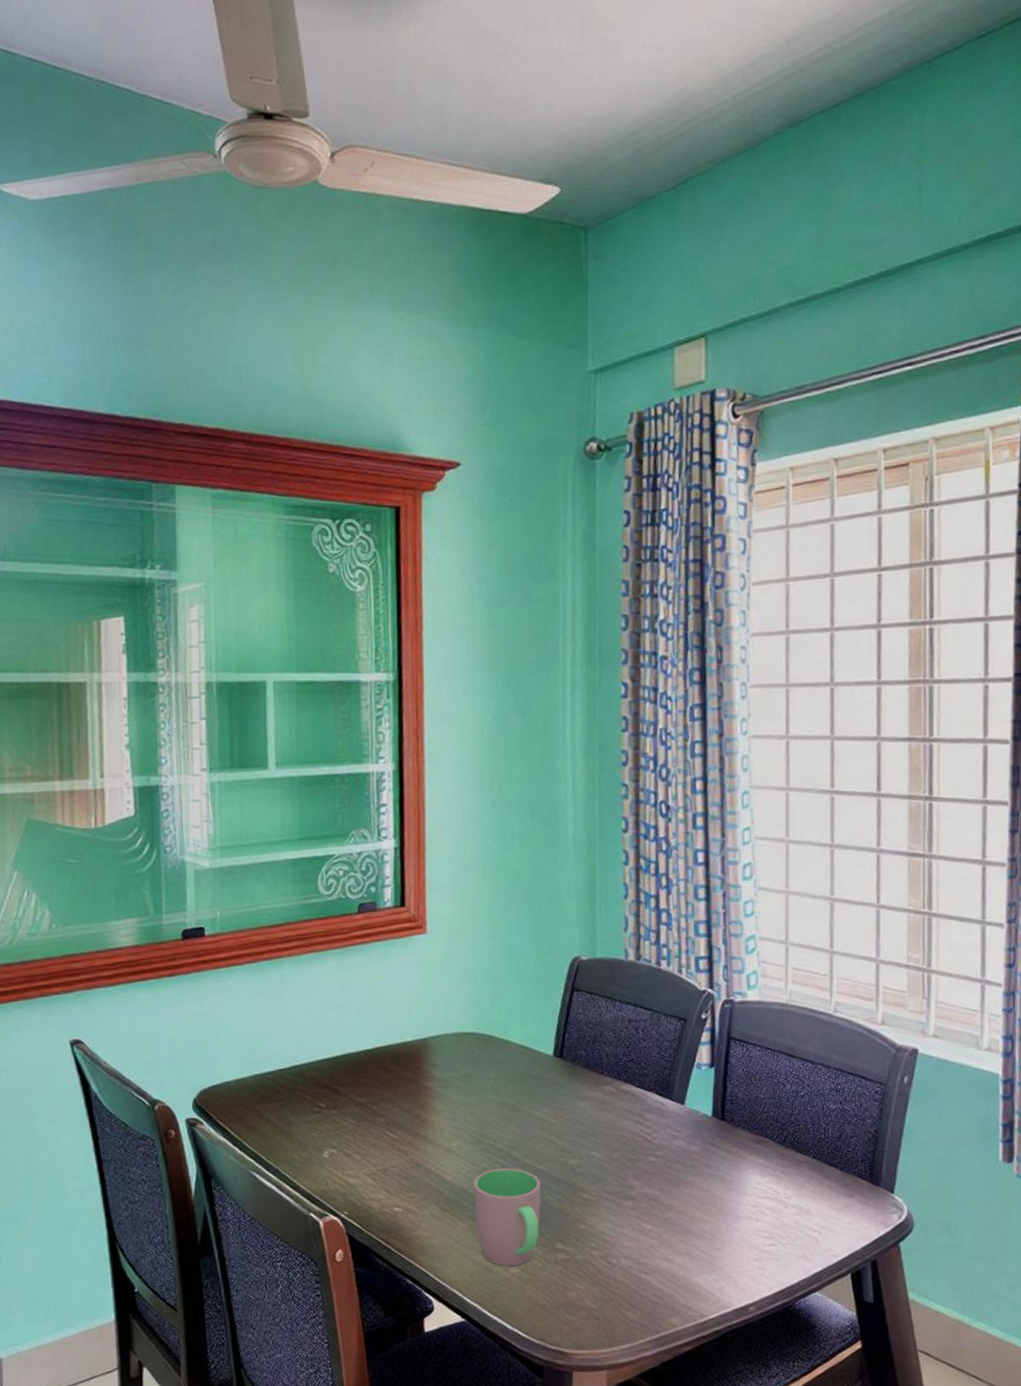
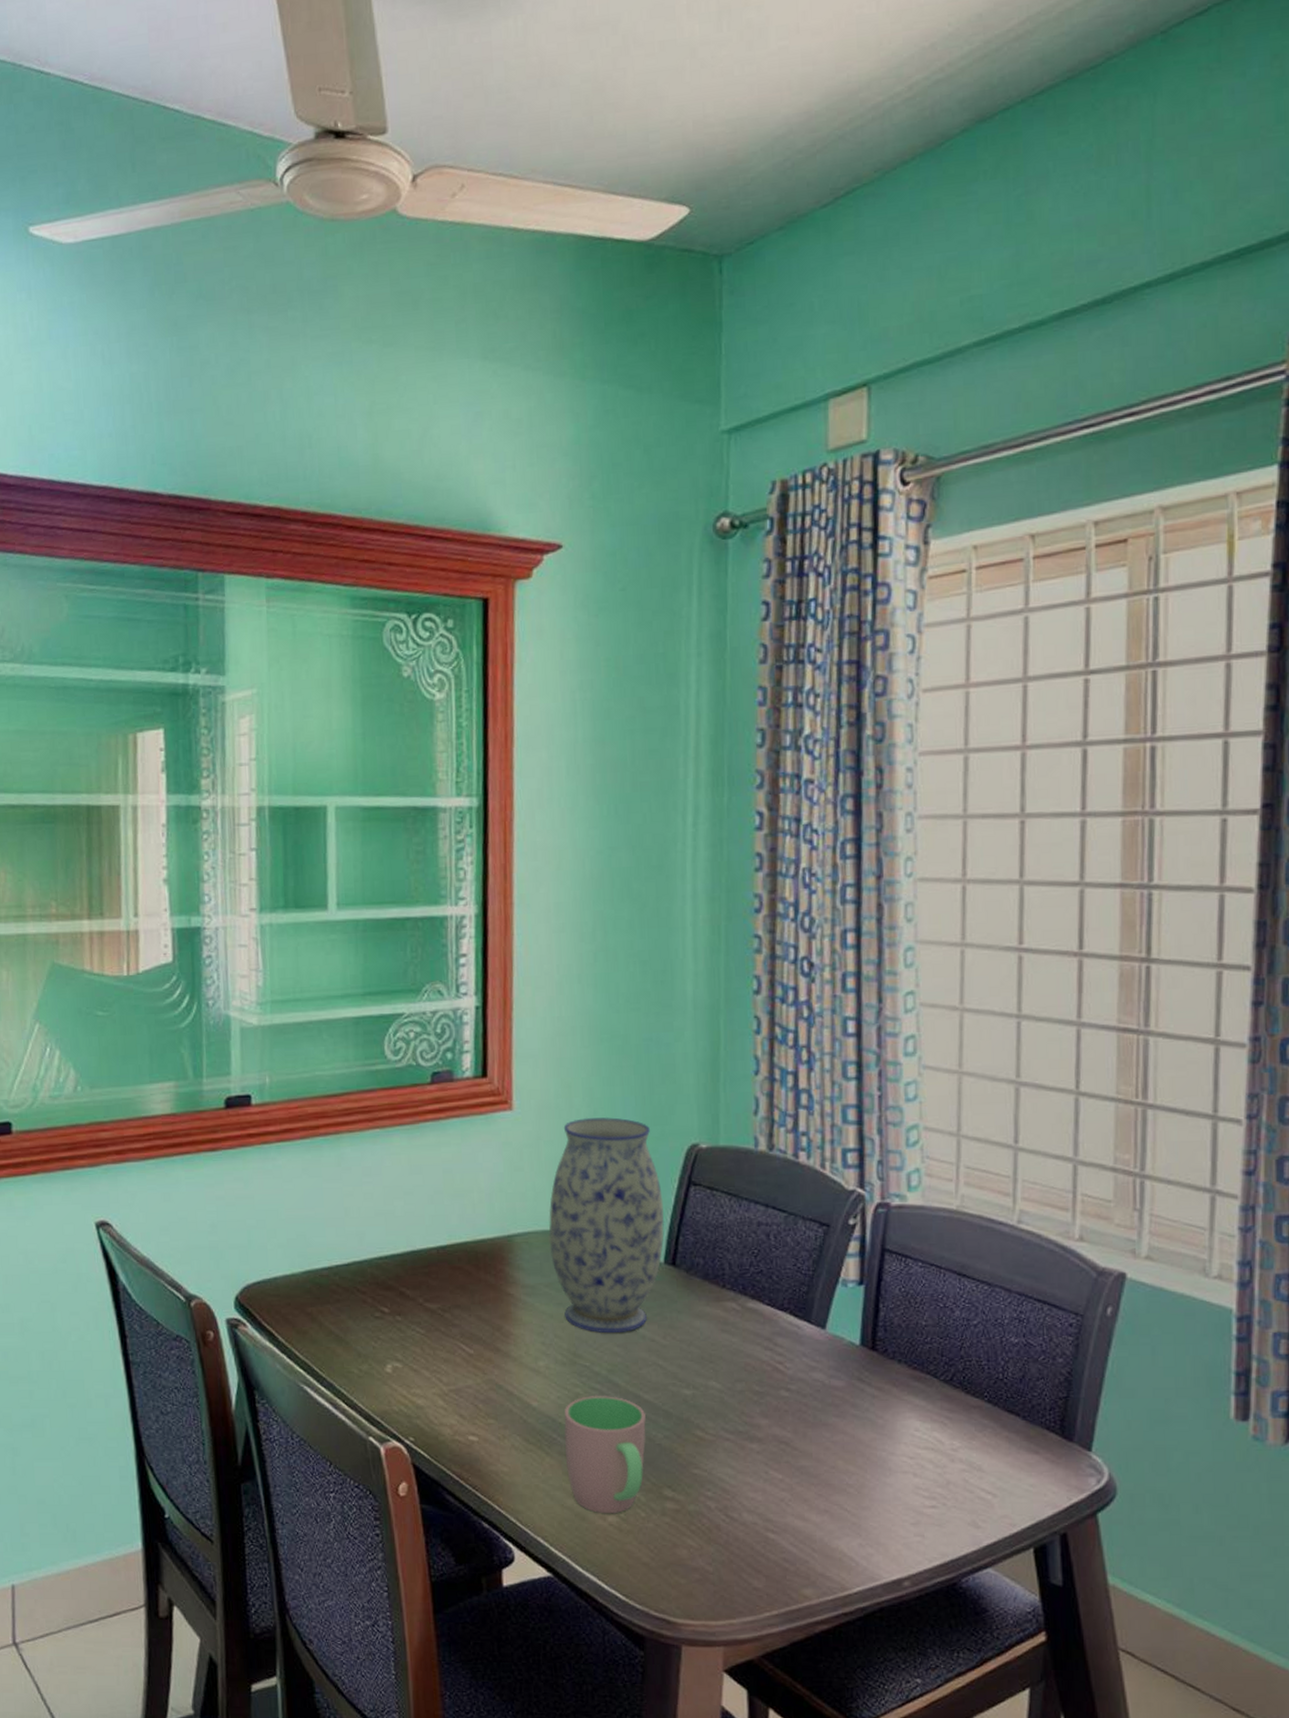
vase: none [458,937,554,1117] -> present [549,1117,665,1334]

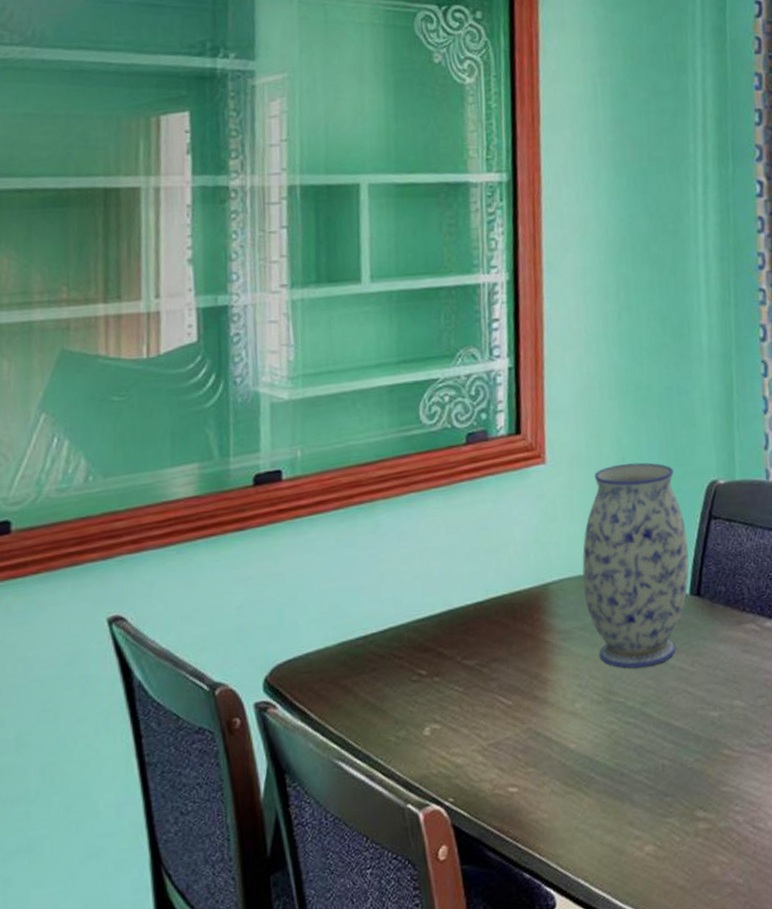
cup: present [564,1395,646,1514] -> none [601,728,678,845]

